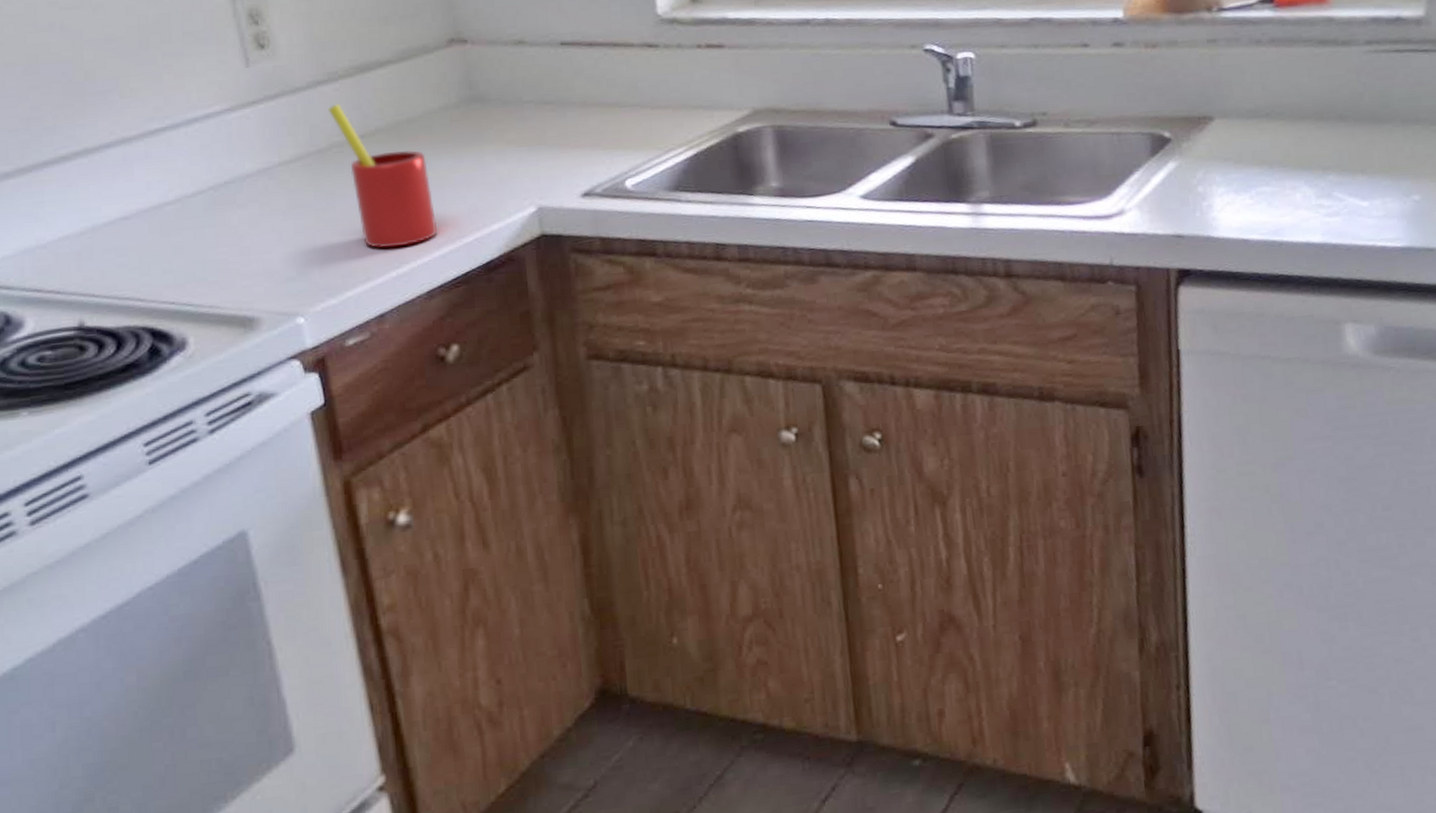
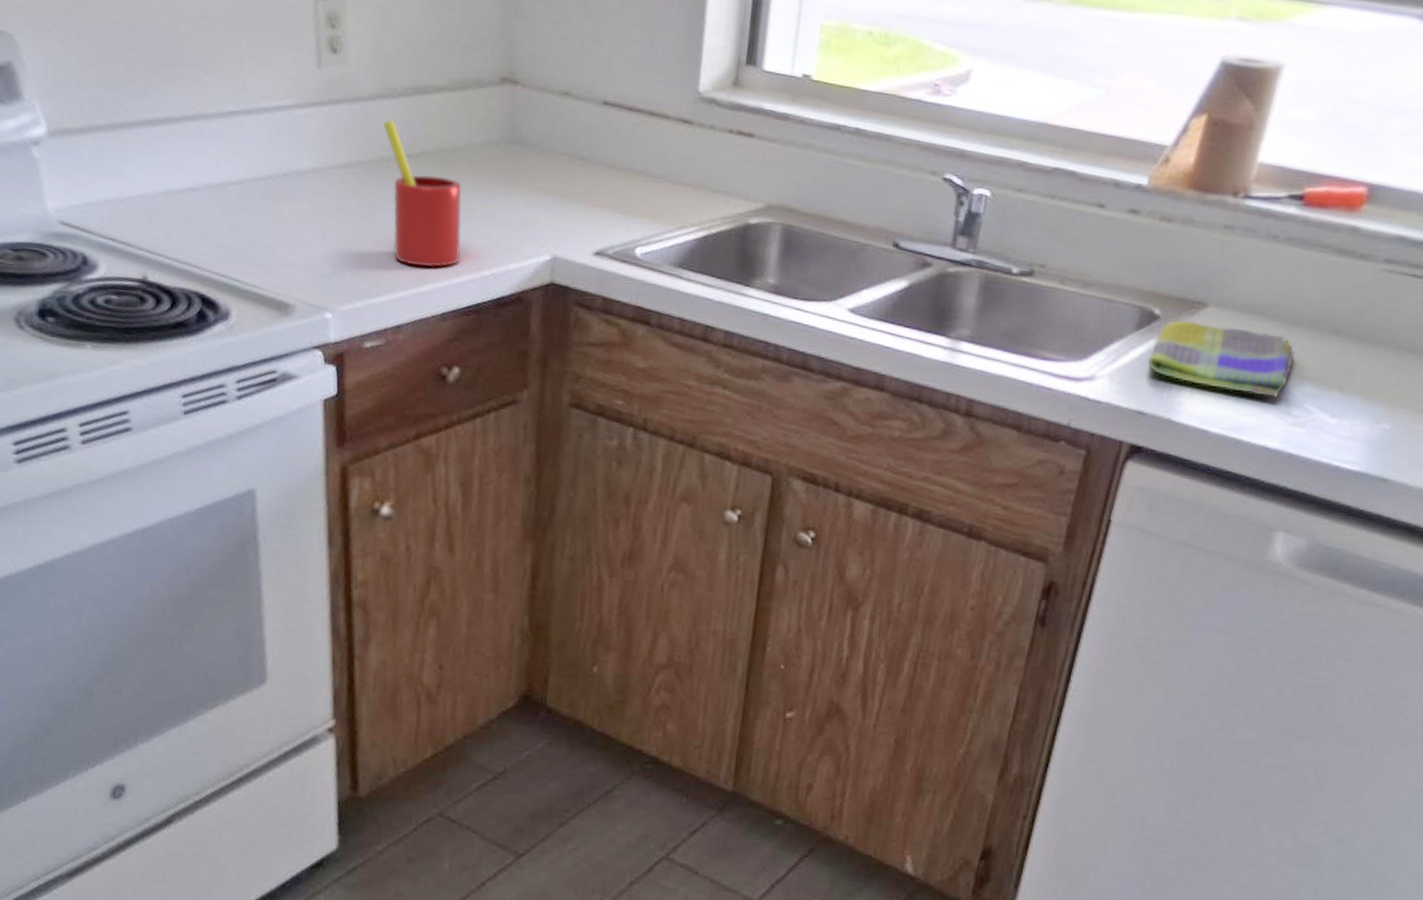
dish towel: none [1171,132,1311,197] -> present [1147,320,1296,399]

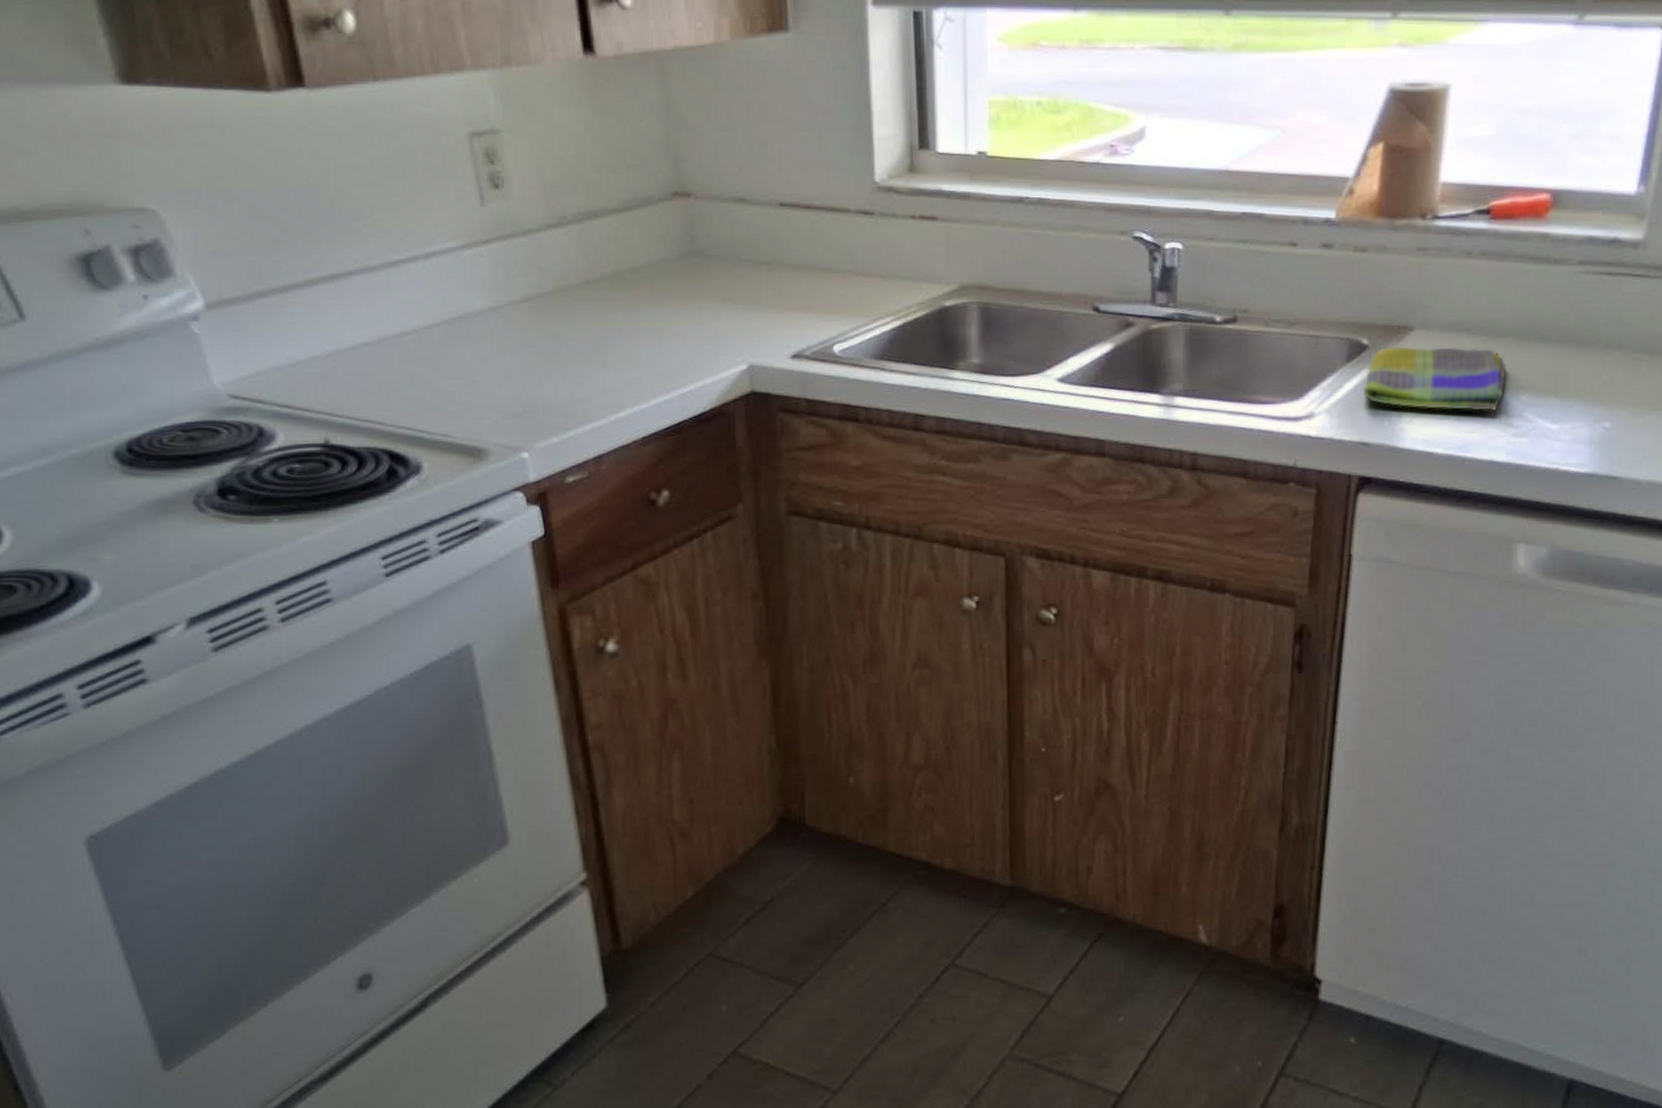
straw: present [383,120,462,267] -> none [557,249,654,393]

